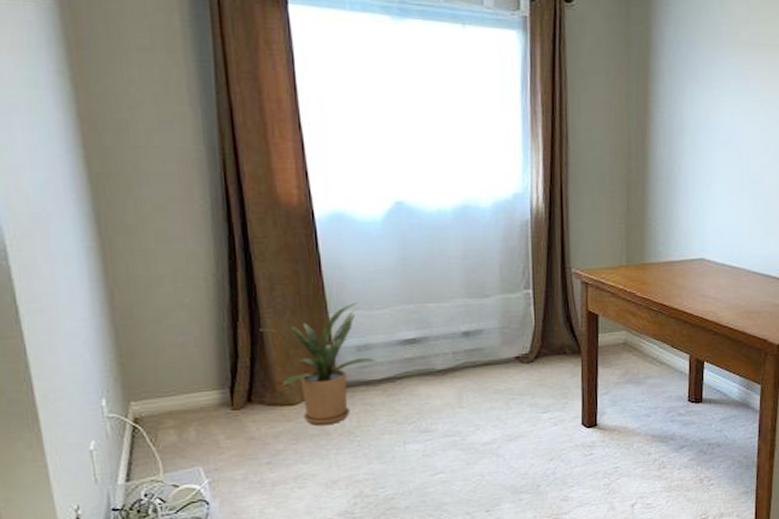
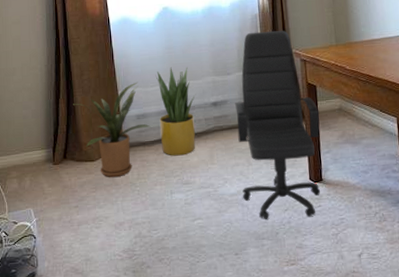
planter: none [383,284,442,398] -> present [155,67,196,156]
office chair: none [492,243,600,471] -> present [234,31,320,219]

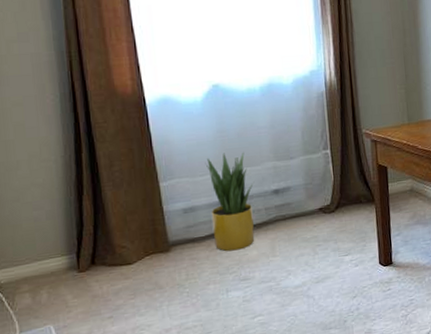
house plant: present [73,81,151,177] -> none [101,171,201,281]
office chair: present [234,31,320,219] -> none [298,109,391,309]

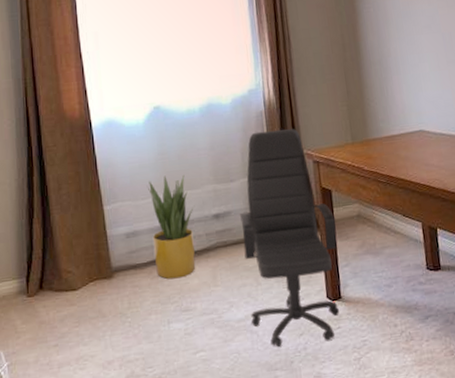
office chair: none [298,109,391,309] -> present [239,129,339,347]

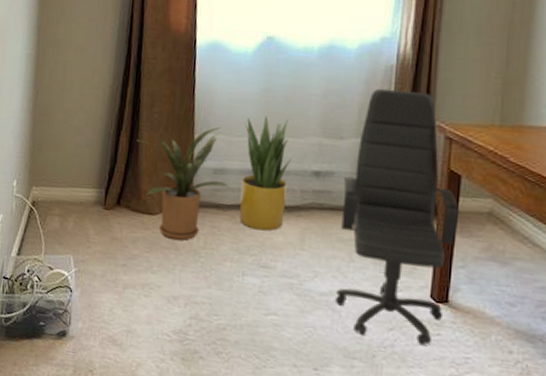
house plant: none [49,194,143,309] -> present [137,126,229,241]

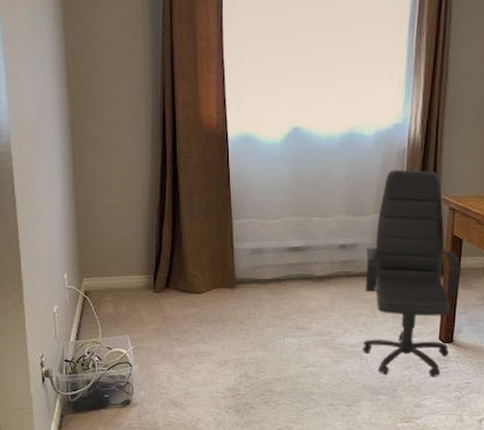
house plant: present [137,126,229,241] -> none [179,211,267,313]
planter: present [239,115,295,231] -> none [277,199,323,299]

